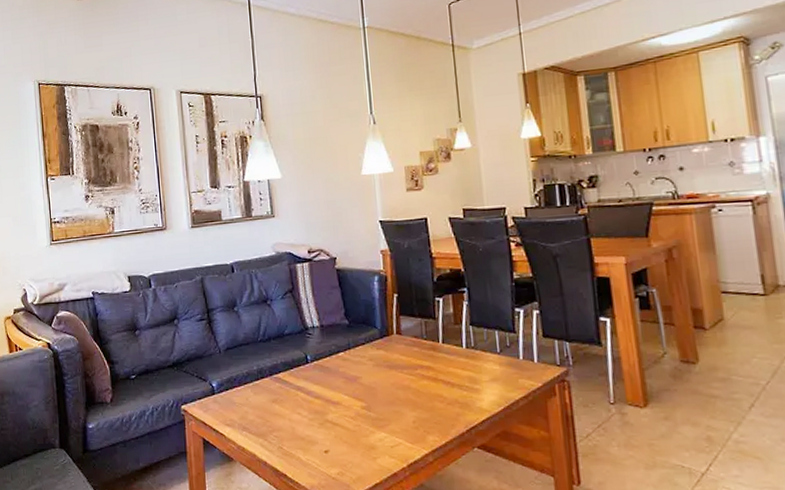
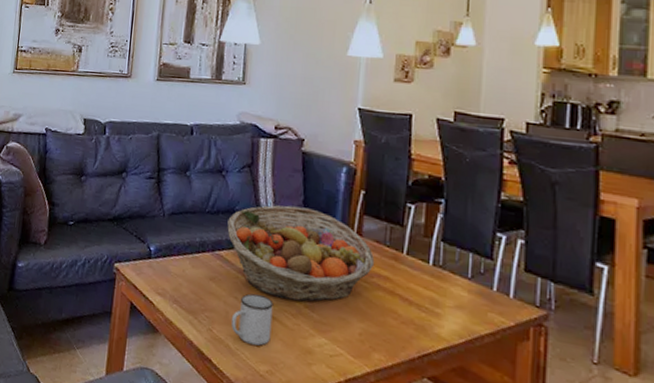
fruit basket: none [280,319,417,406] -> present [227,205,375,302]
mug: none [298,406,336,452] -> present [231,293,274,346]

